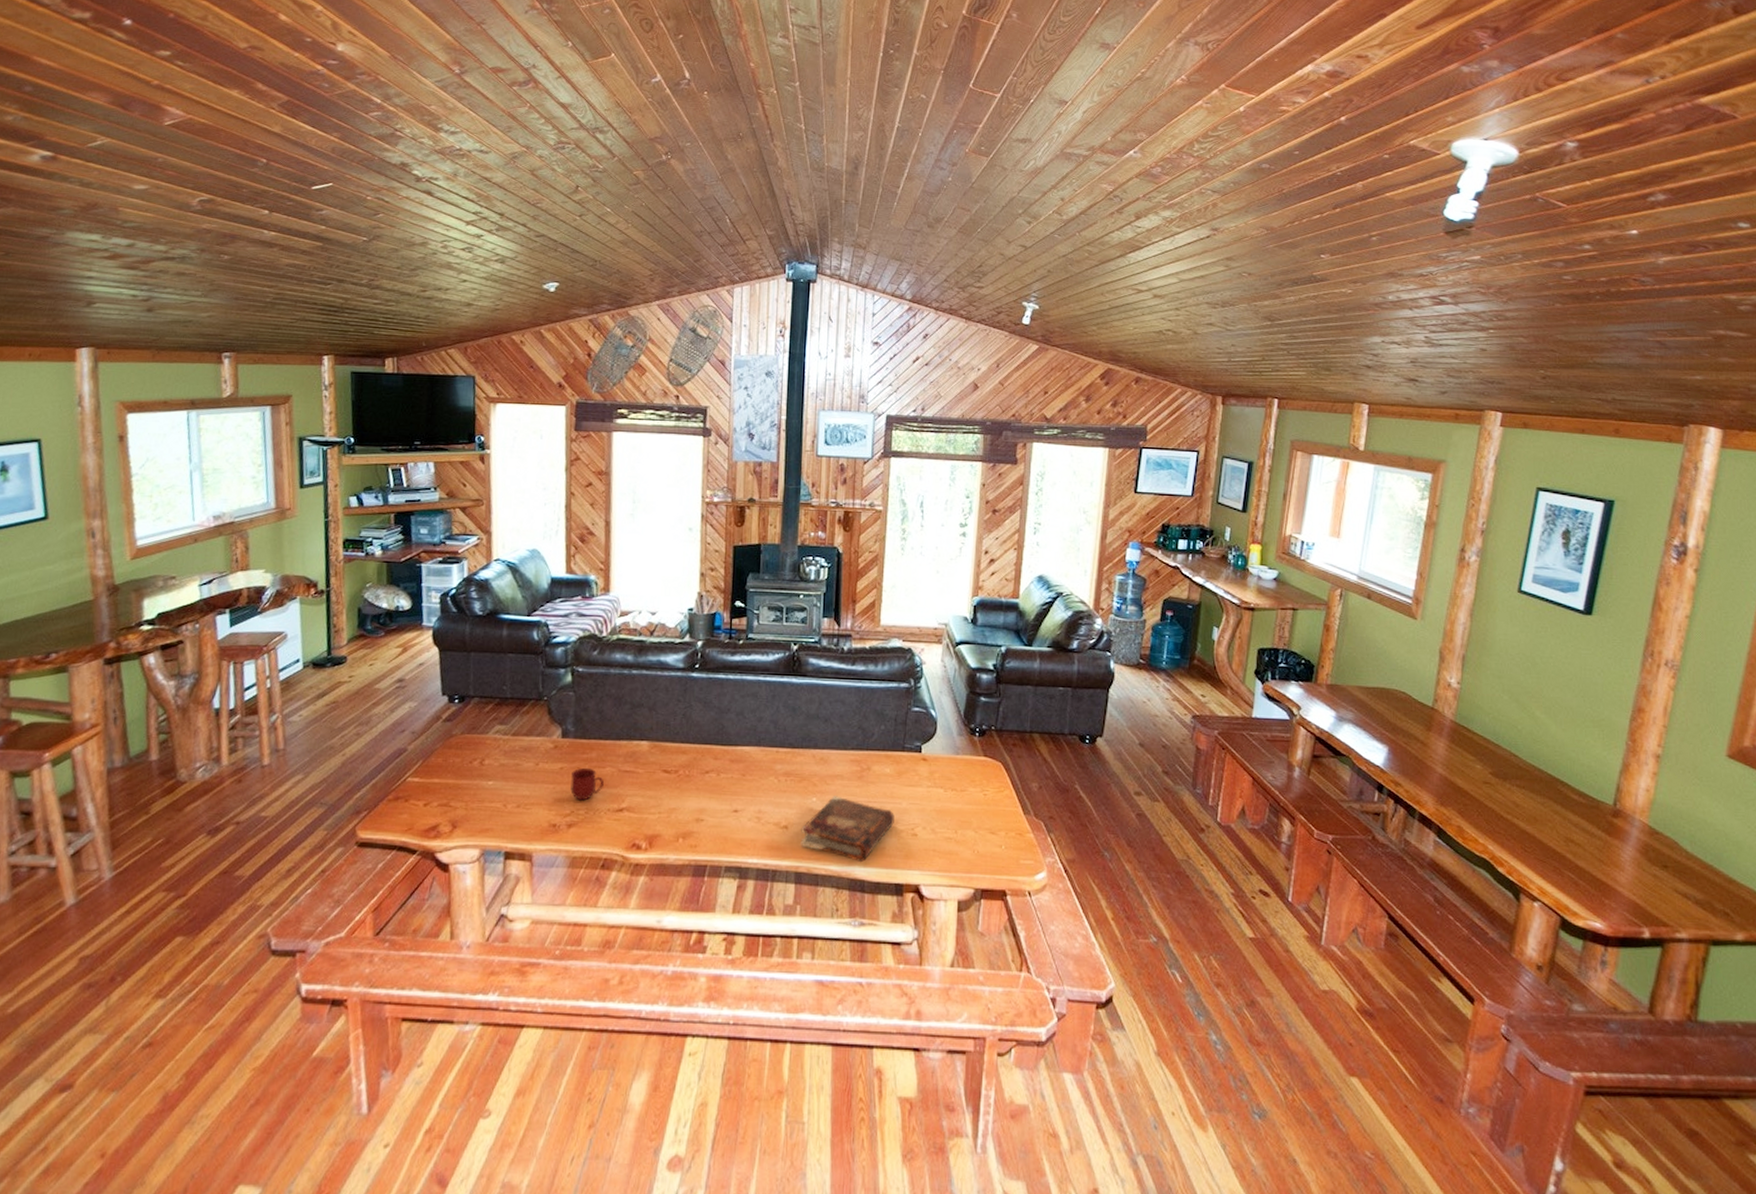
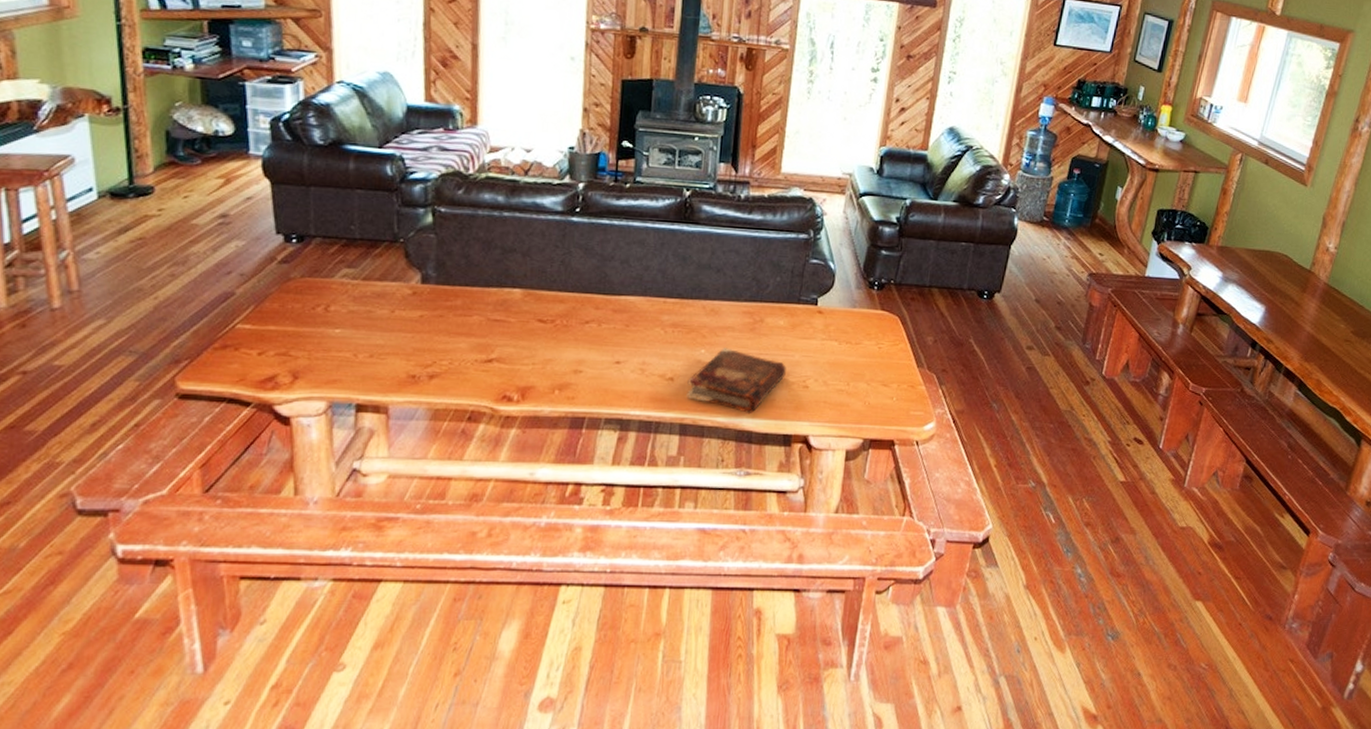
mug: present [570,767,605,801] -> none [432,315,472,351]

